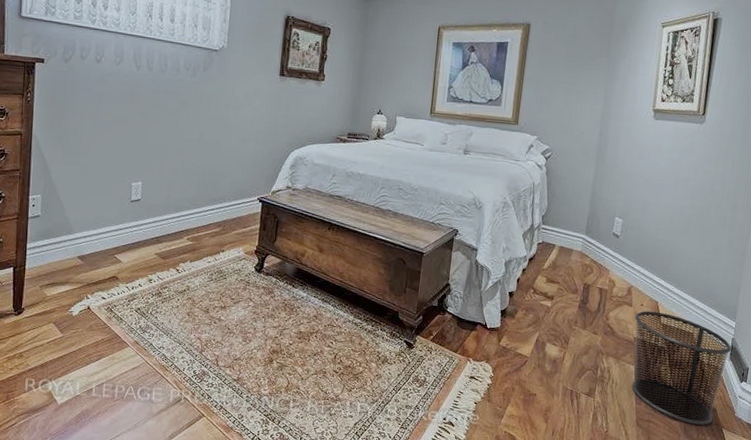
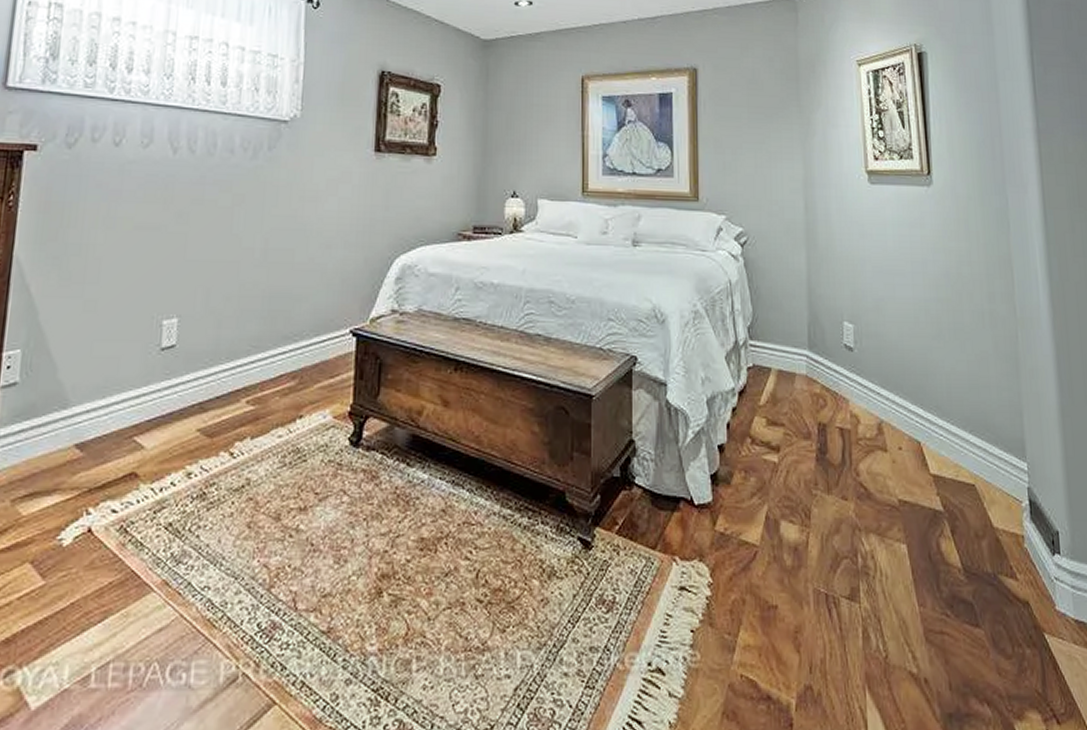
waste bin: present [632,311,732,425] -> none [893,457,1030,631]

